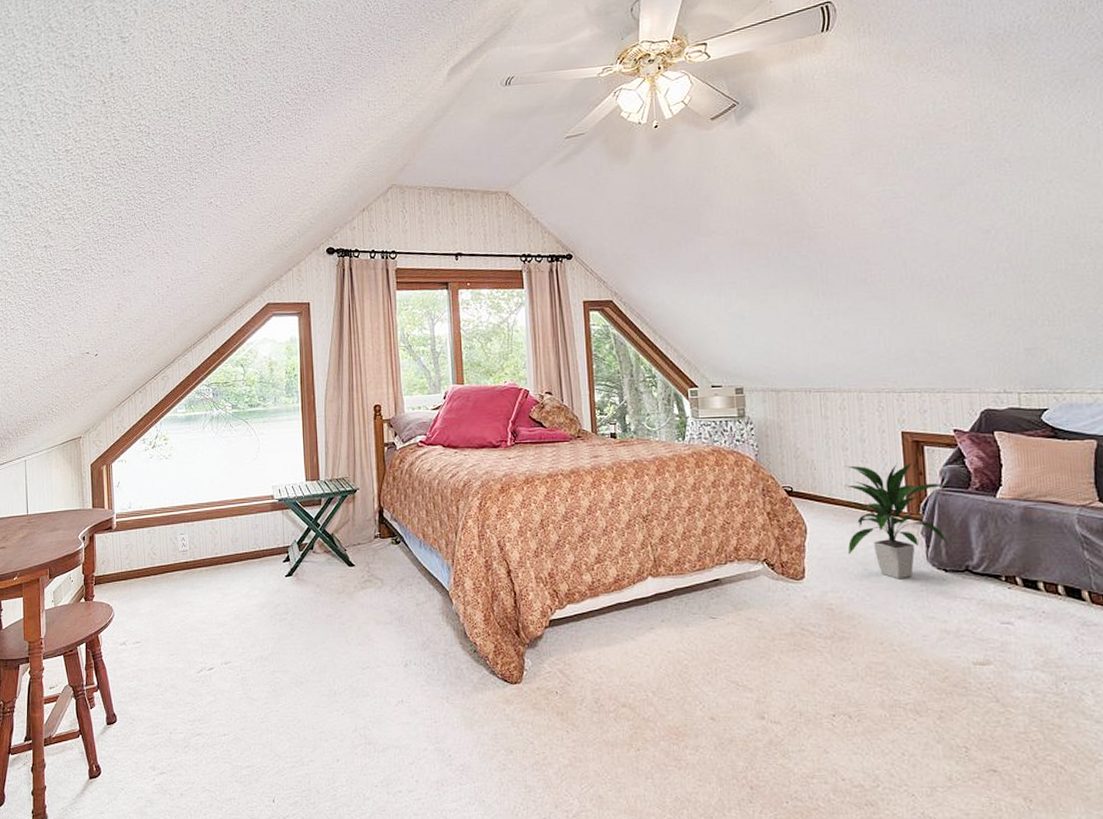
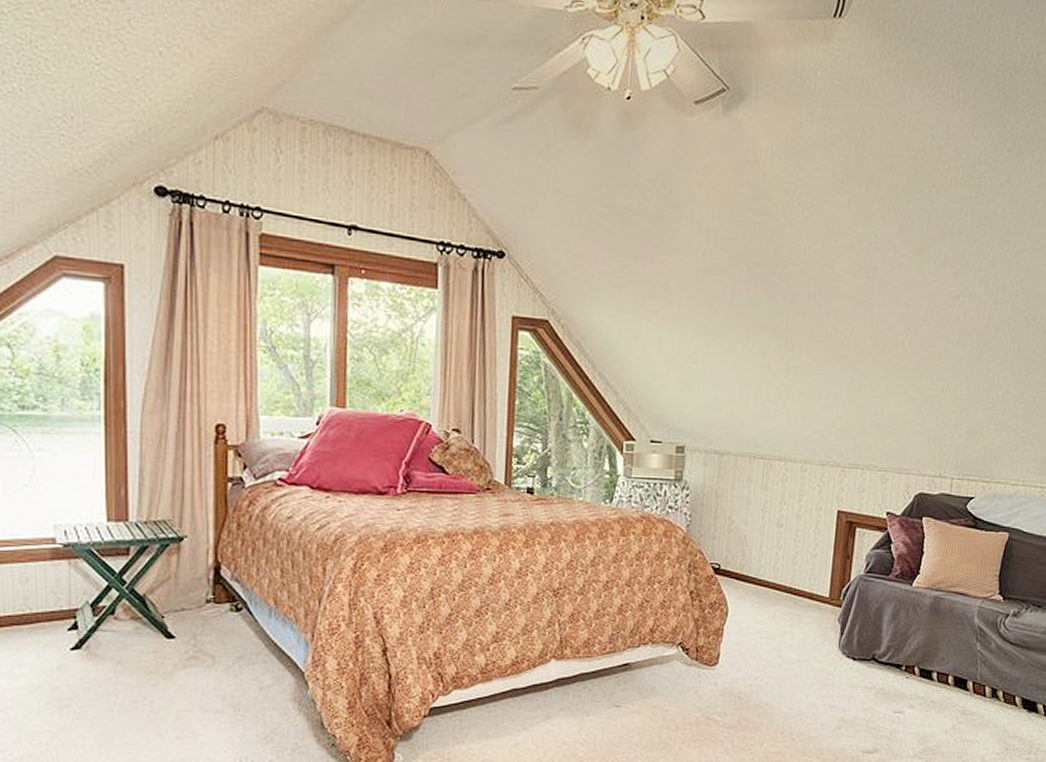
indoor plant: present [843,462,949,580] -> none [764,543,872,667]

